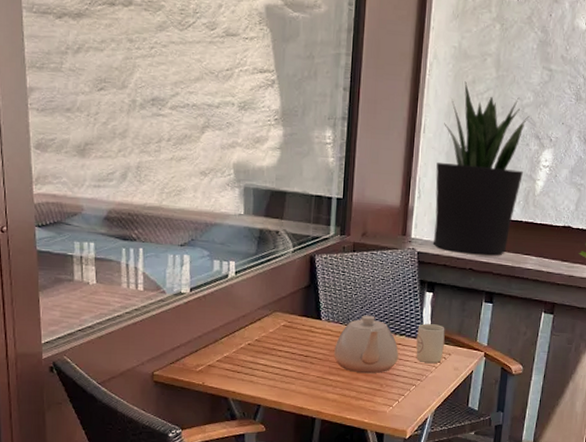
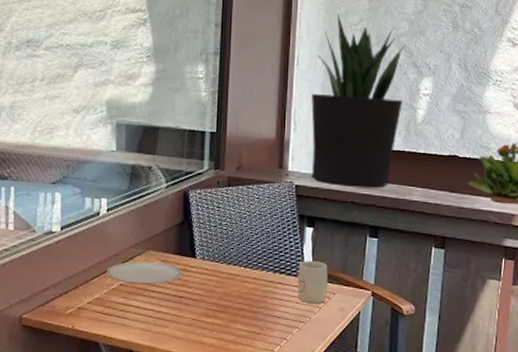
plate: none [235,322,308,345] -> present [107,261,182,285]
teapot: present [333,315,399,374] -> none [209,252,279,316]

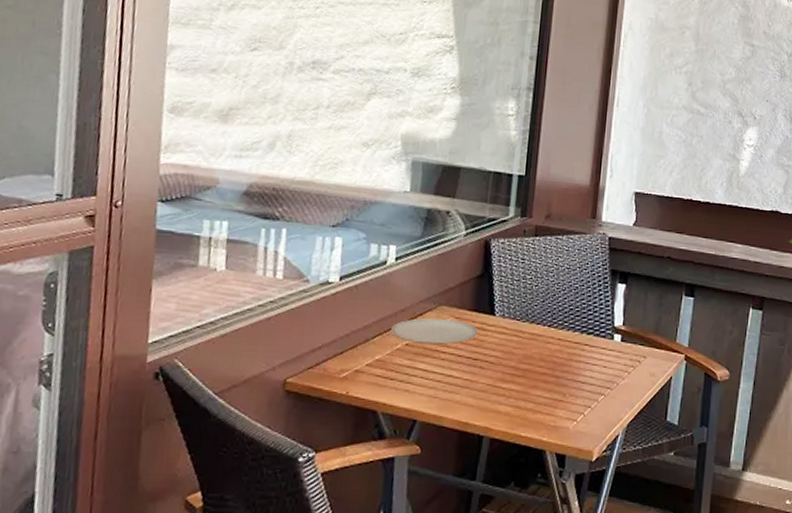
mug: present [298,261,328,304] -> none [605,320,640,368]
planter: present [311,13,406,189] -> none [627,54,732,244]

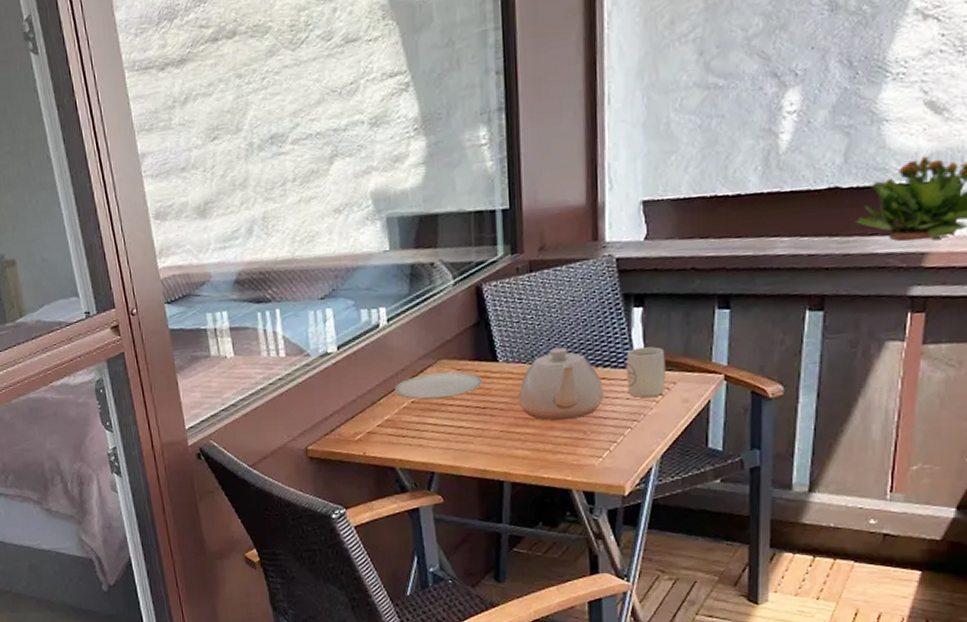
teapot: none [507,310,586,381] -> present [517,347,604,421]
mug: none [605,320,640,368] -> present [626,346,666,398]

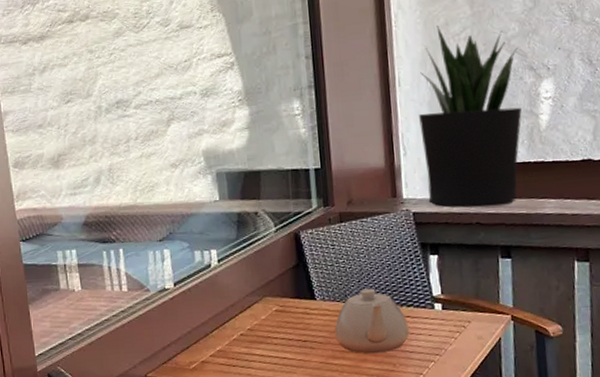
plate: present [395,372,483,401] -> none [225,308,303,333]
mug: present [626,346,666,398] -> none [426,289,462,335]
planter: none [631,24,760,252] -> present [419,25,522,208]

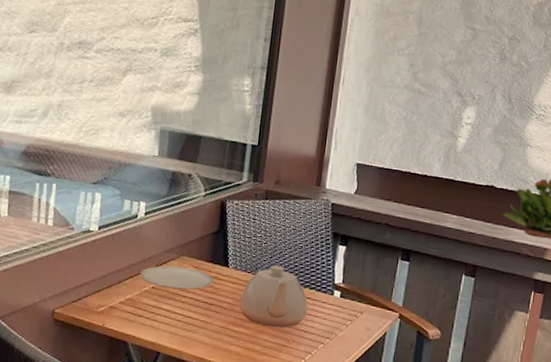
plate: none [225,308,303,333] -> present [140,265,214,290]
planter: present [419,25,522,208] -> none [349,37,452,213]

